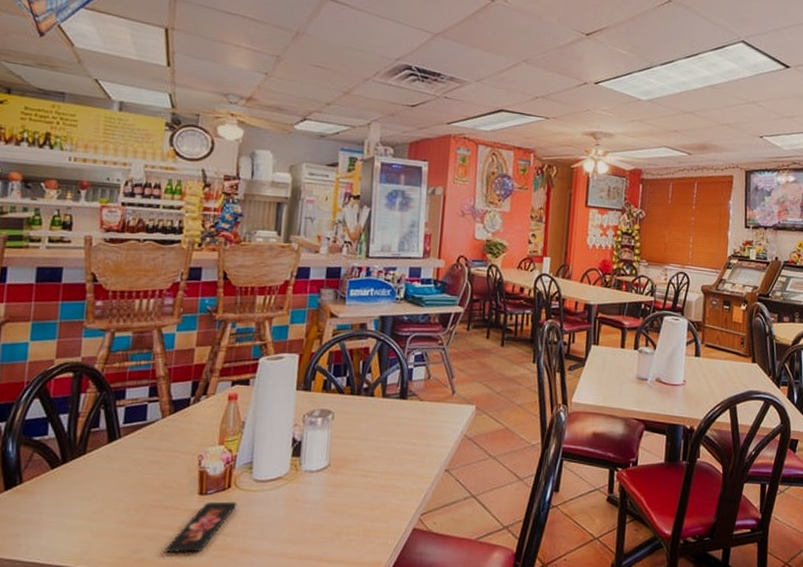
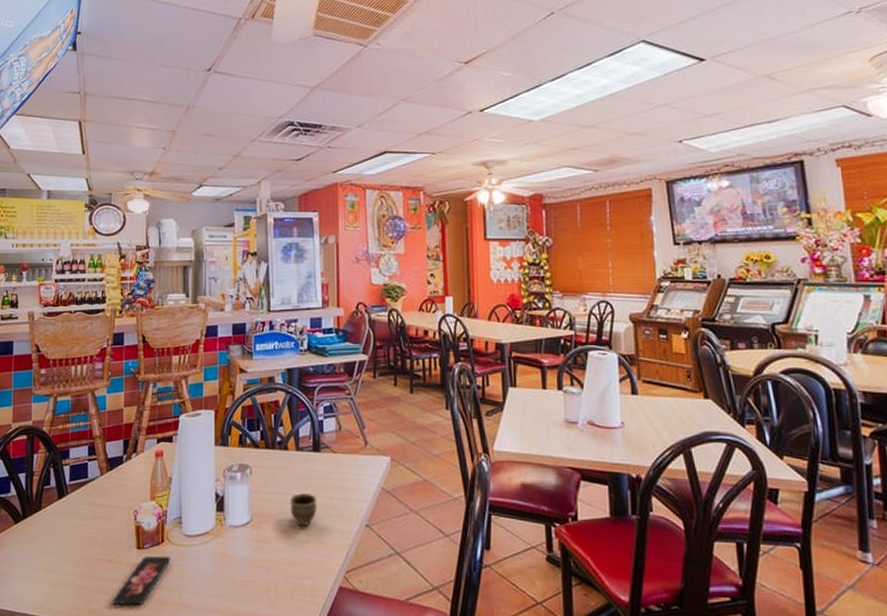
cup: none [371,439,399,472] -> present [290,493,317,527]

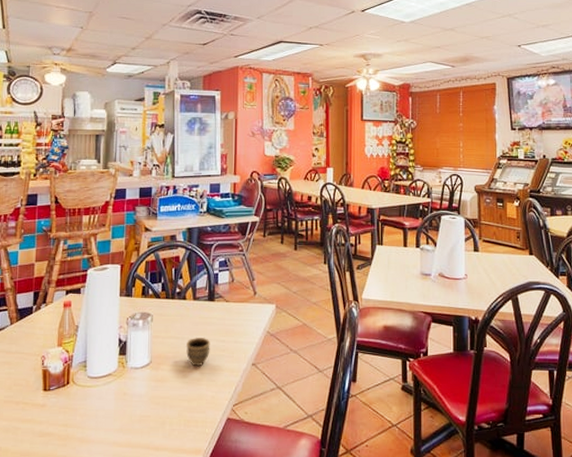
smartphone: present [113,556,171,605] -> none [18,396,75,442]

